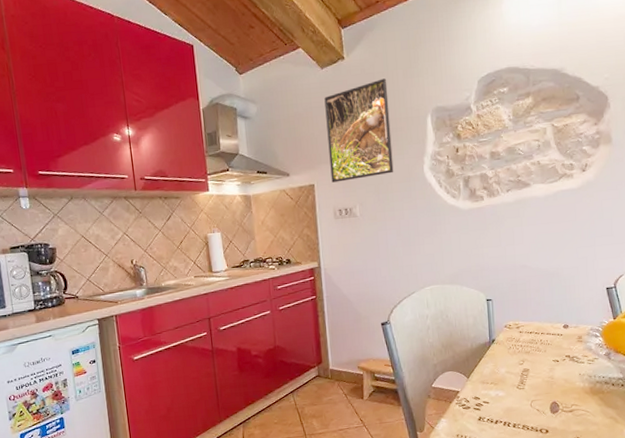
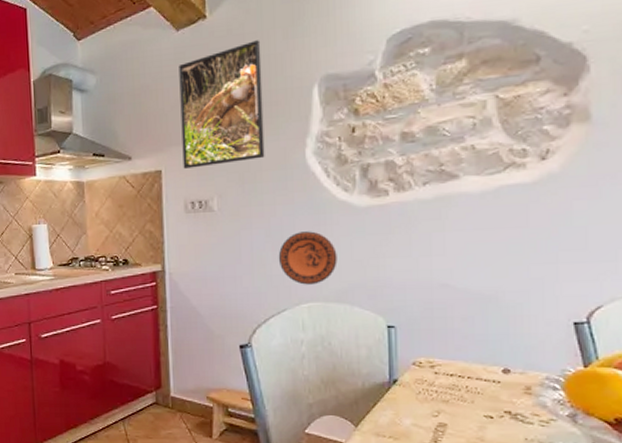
decorative plate: none [407,230,450,272] -> present [278,231,338,285]

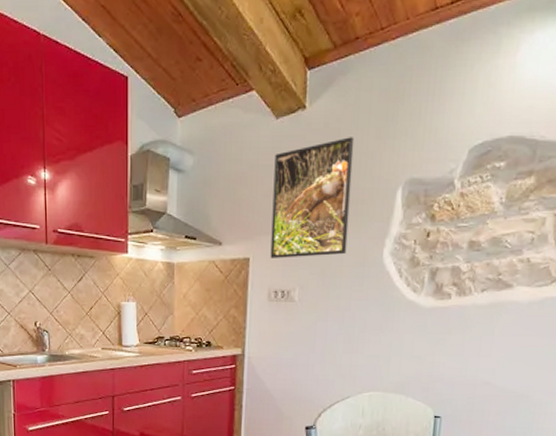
decorative plate: present [278,231,338,285] -> none [347,326,400,376]

